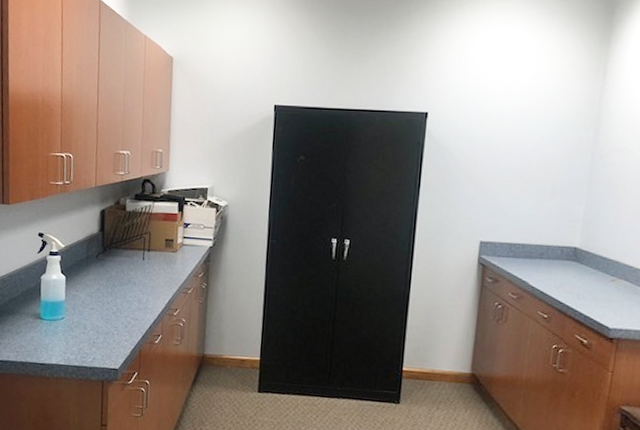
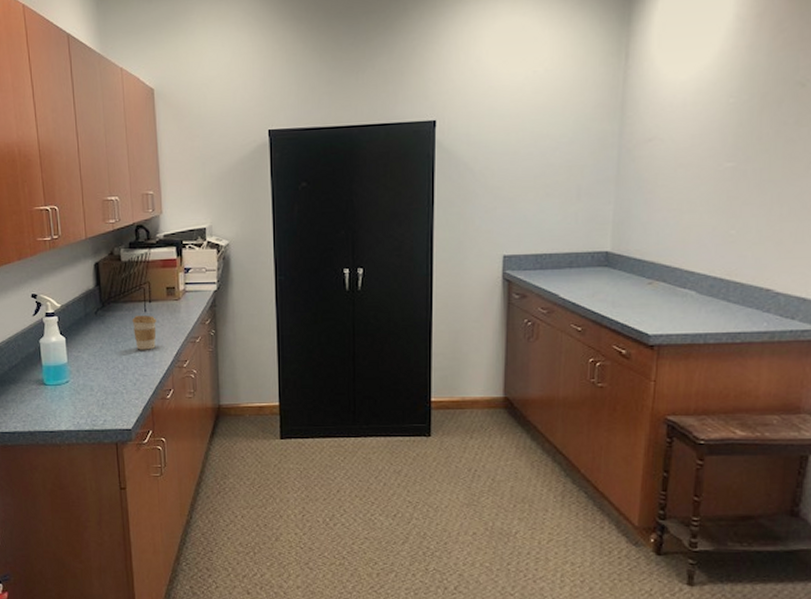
coffee cup: none [130,262,153,296] -> present [132,315,156,350]

